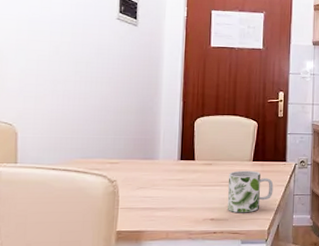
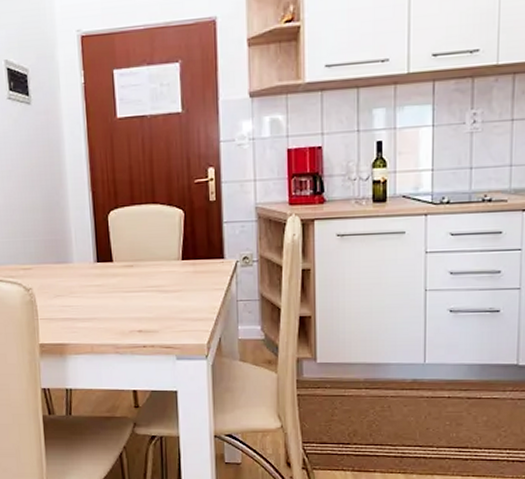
mug: present [228,170,274,213] -> none [153,271,211,324]

